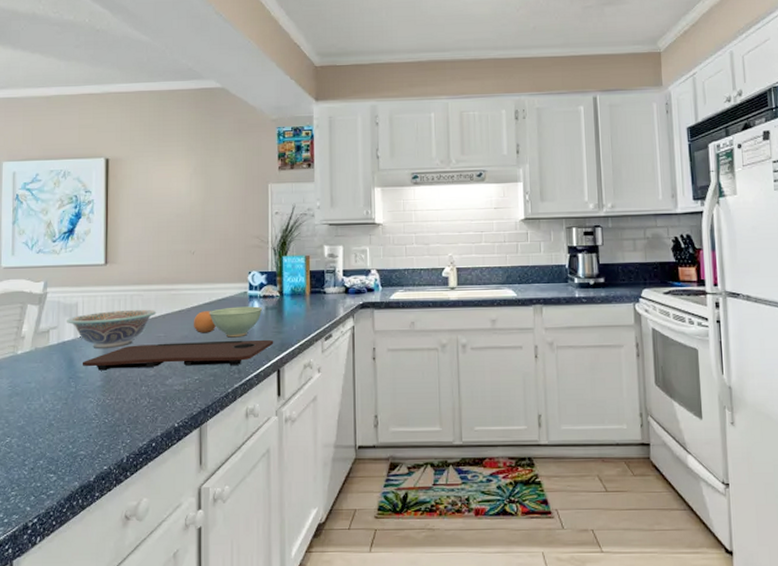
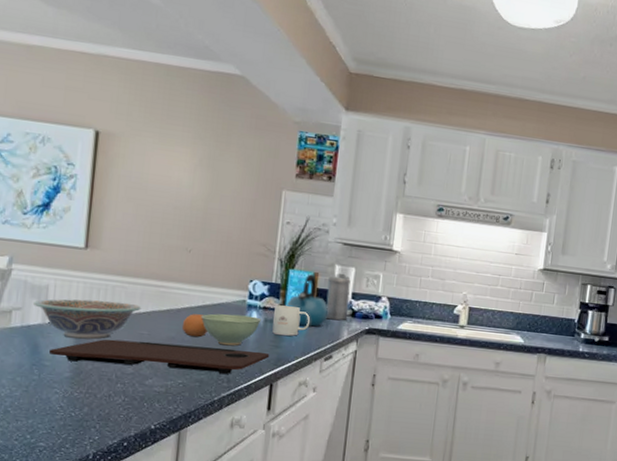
mug: none [272,290,308,322] -> present [272,305,311,337]
kettle: none [283,258,322,309] -> present [286,274,328,327]
canister: none [319,257,342,299] -> present [325,276,351,321]

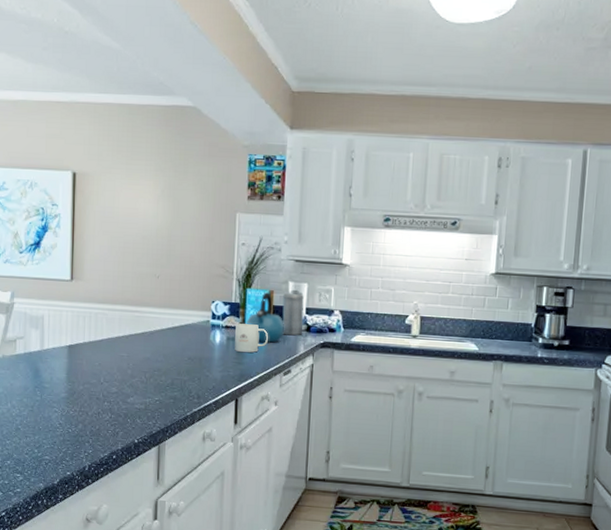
decorative bowl: present [32,299,142,340] -> none [32,326,120,363]
cutting board: present [48,339,270,374] -> none [47,361,234,391]
fruit: present [182,314,207,338] -> none [155,335,177,357]
bowl: present [200,313,262,347] -> none [171,334,224,365]

